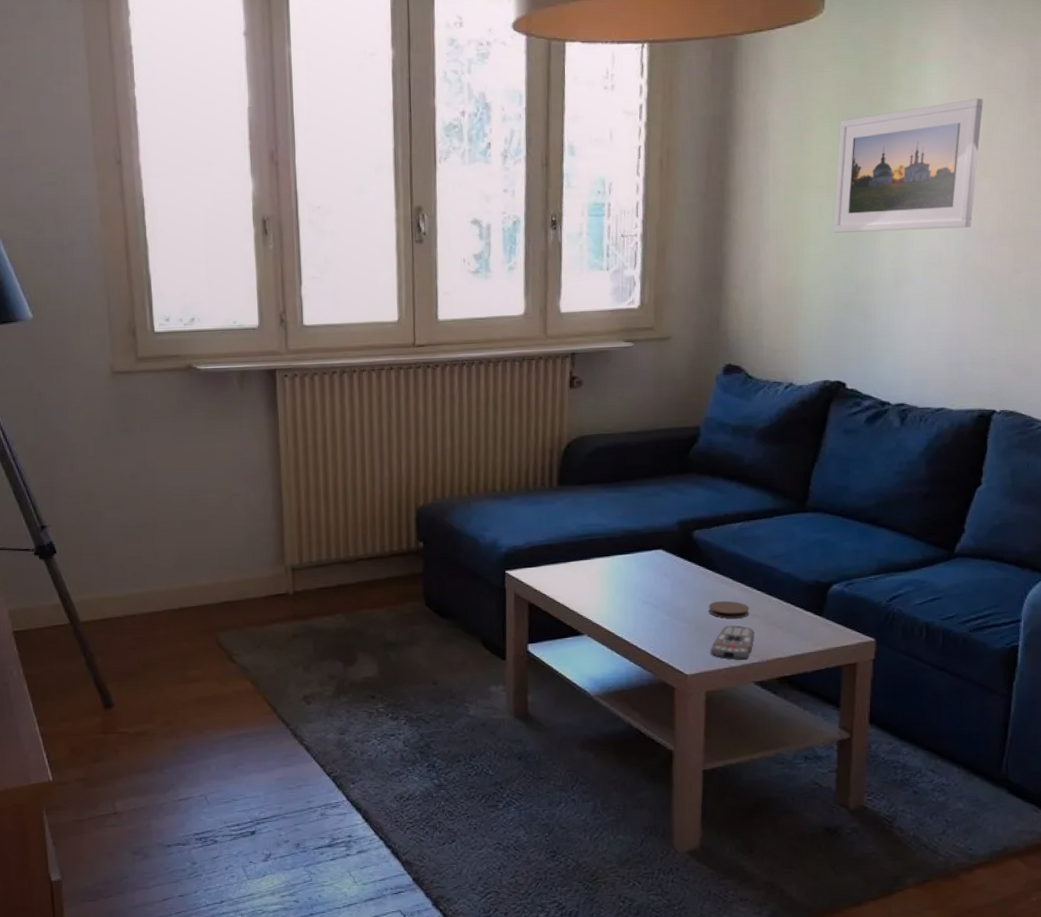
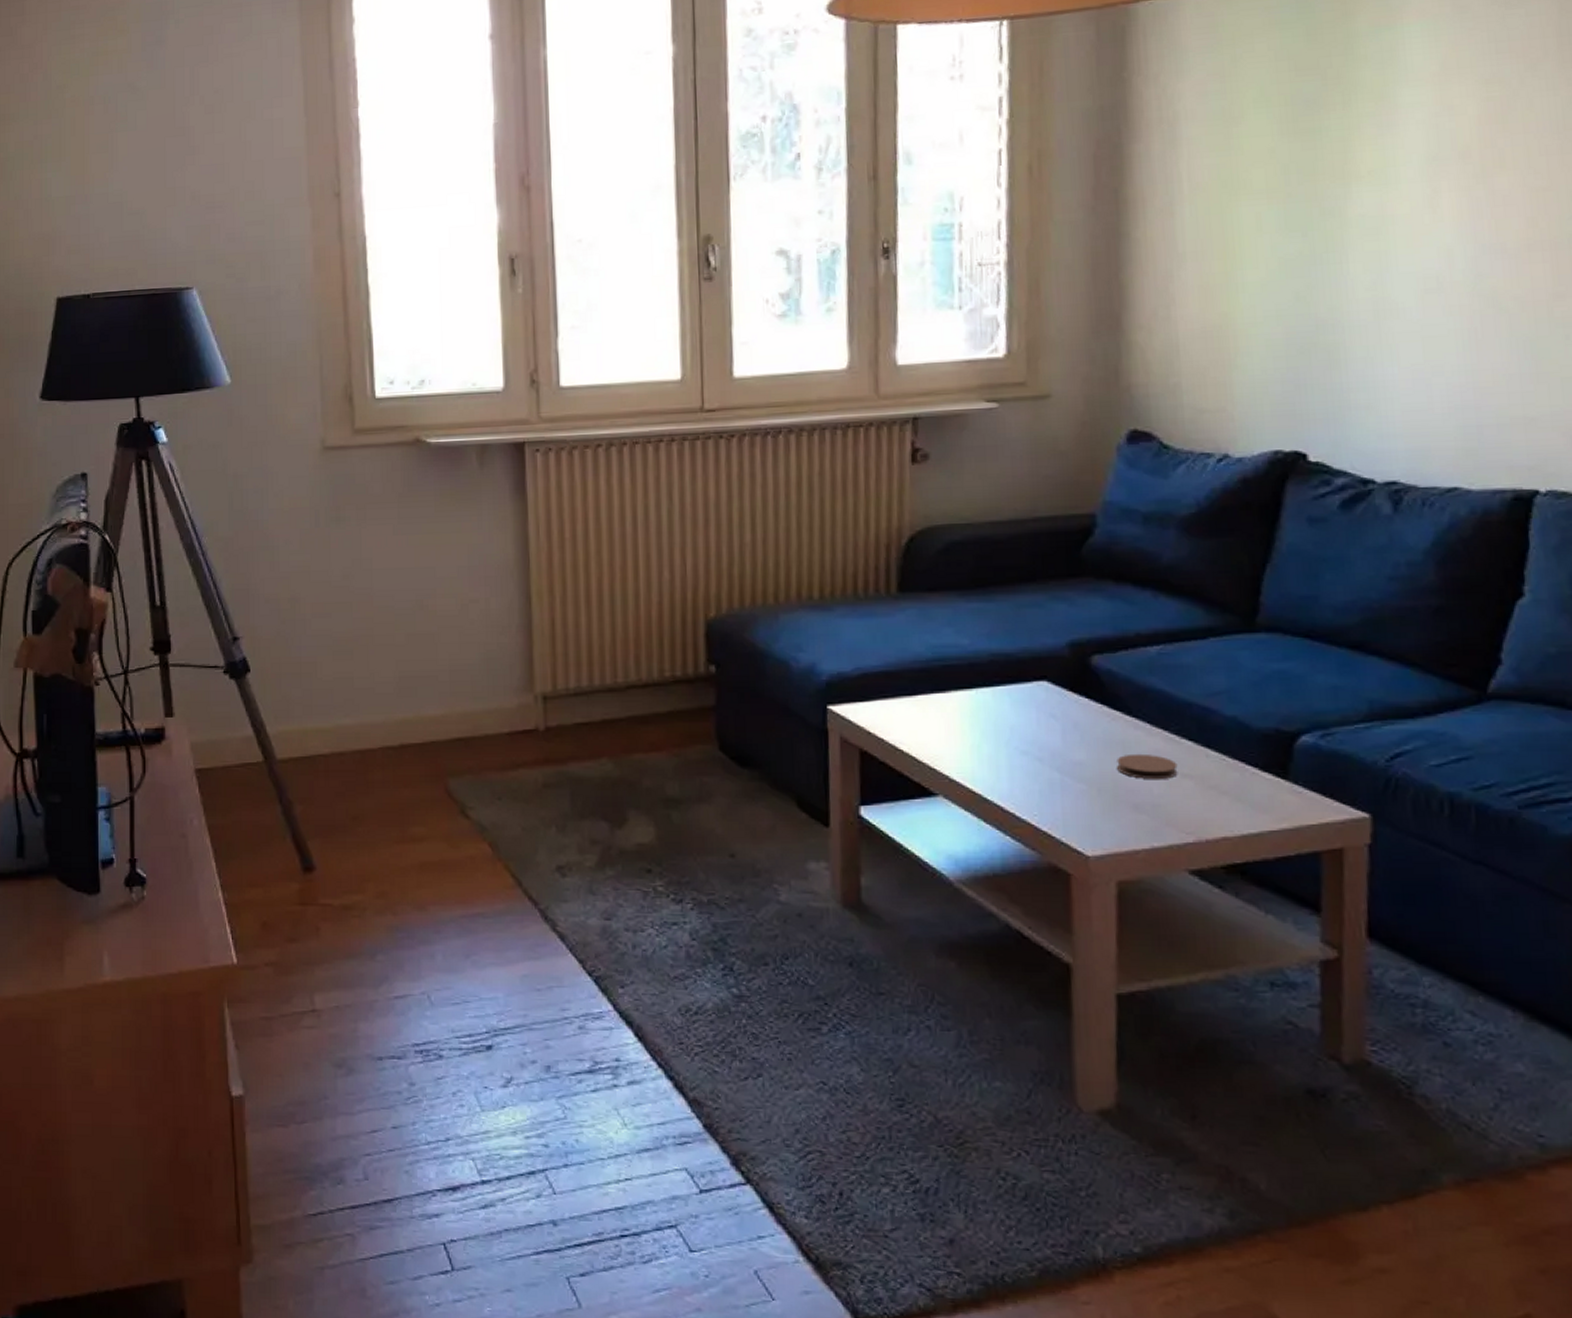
remote control: present [710,625,755,660] -> none [1121,788,1187,838]
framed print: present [833,98,983,233] -> none [1278,65,1493,252]

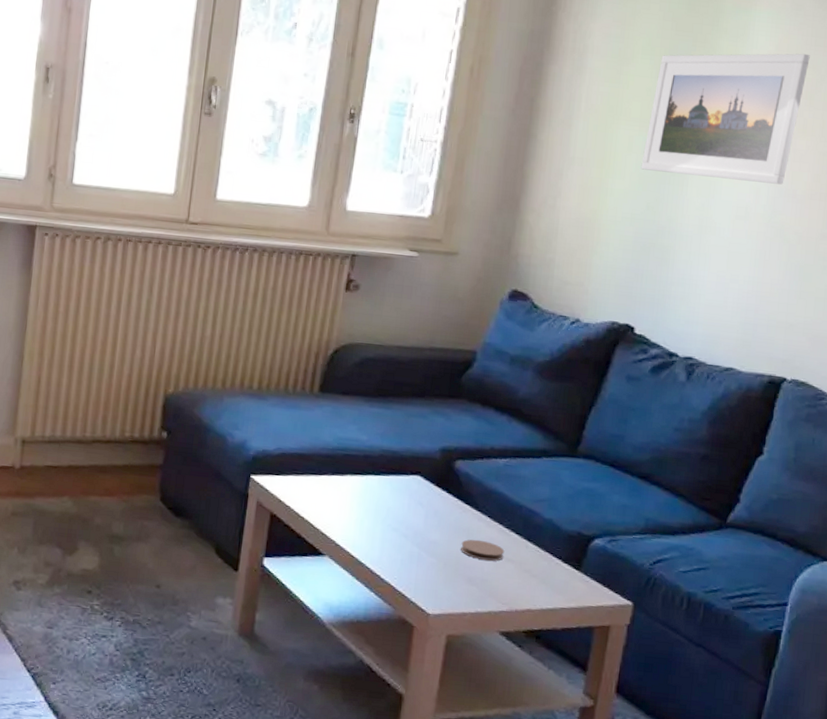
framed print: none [1278,65,1493,252] -> present [641,53,810,185]

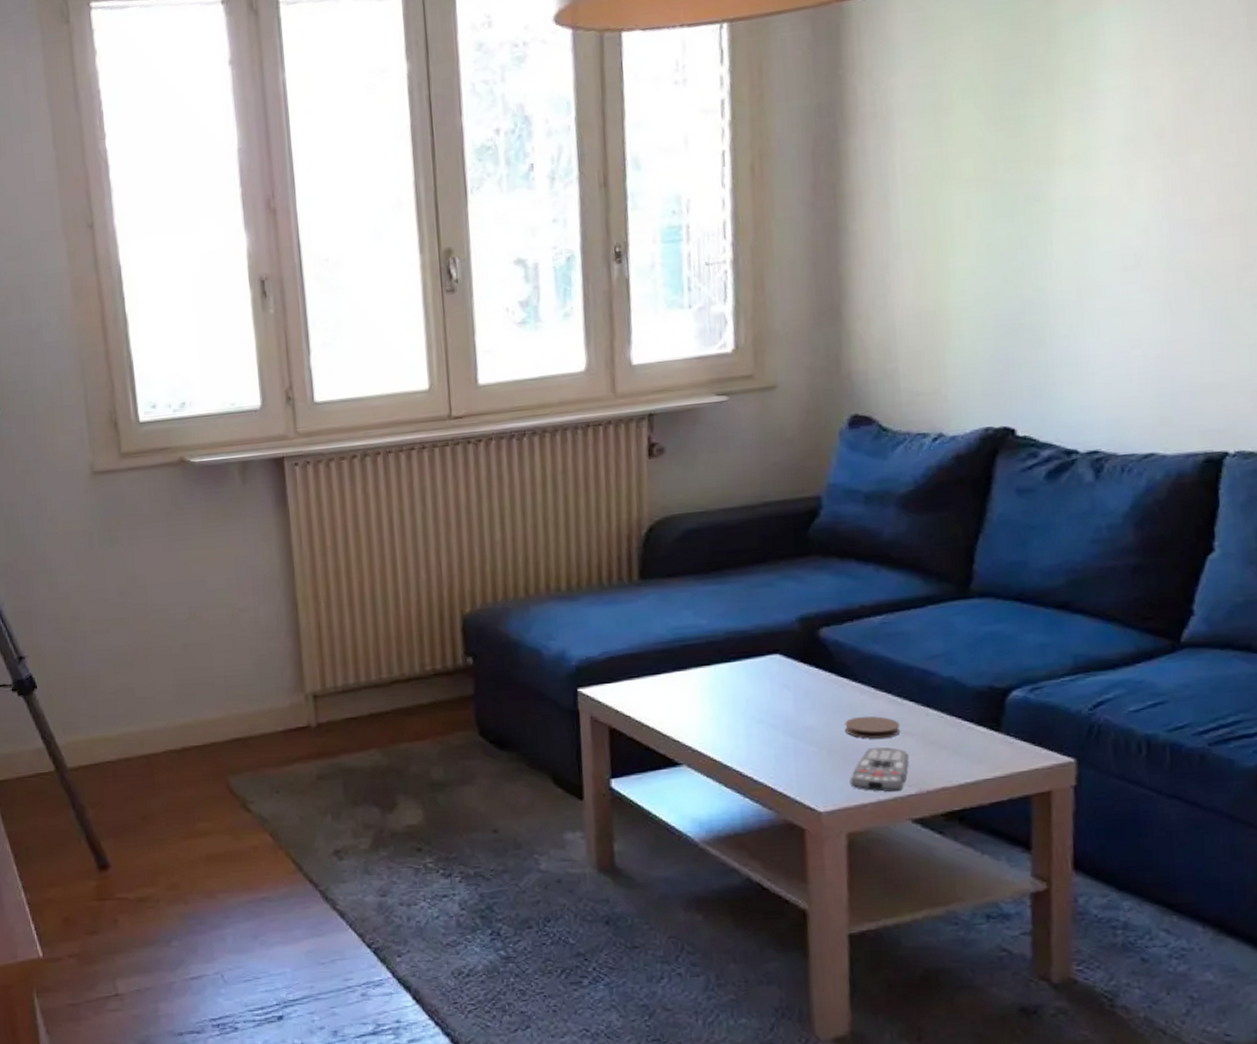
remote control: none [456,566,507,607] -> present [849,746,909,792]
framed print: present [641,53,810,185] -> none [987,47,1187,238]

